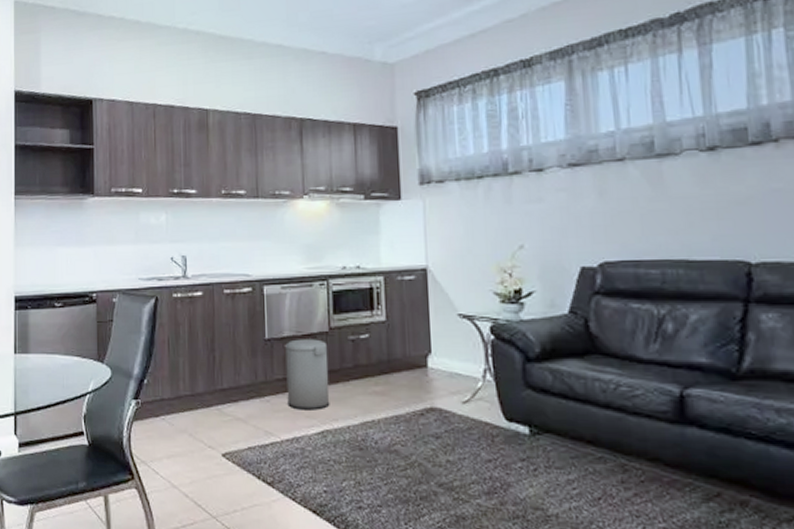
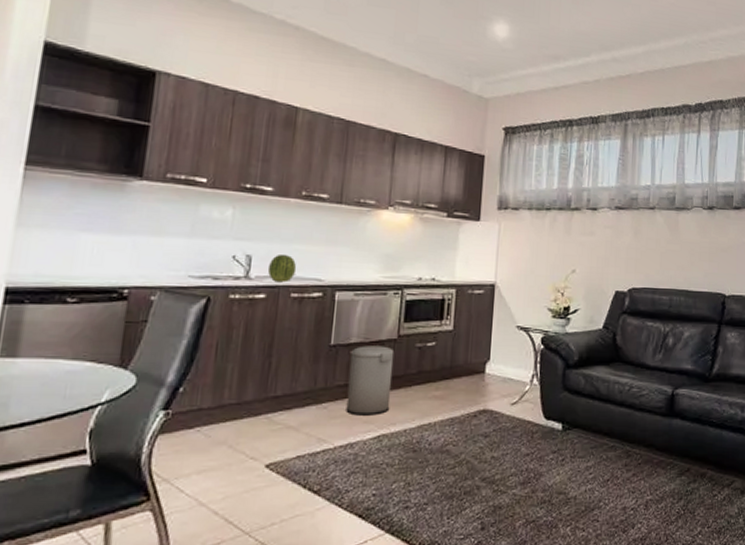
fruit: none [202,252,225,280] -> present [268,254,296,283]

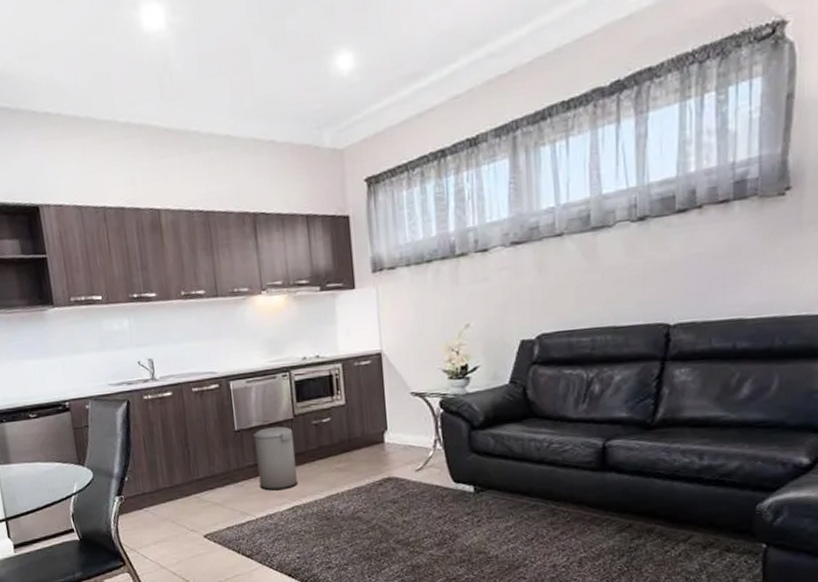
fruit: present [268,254,296,283] -> none [168,353,192,380]

